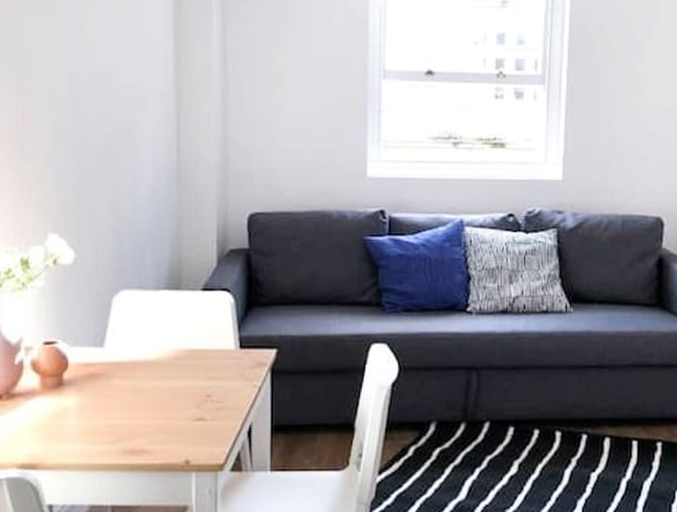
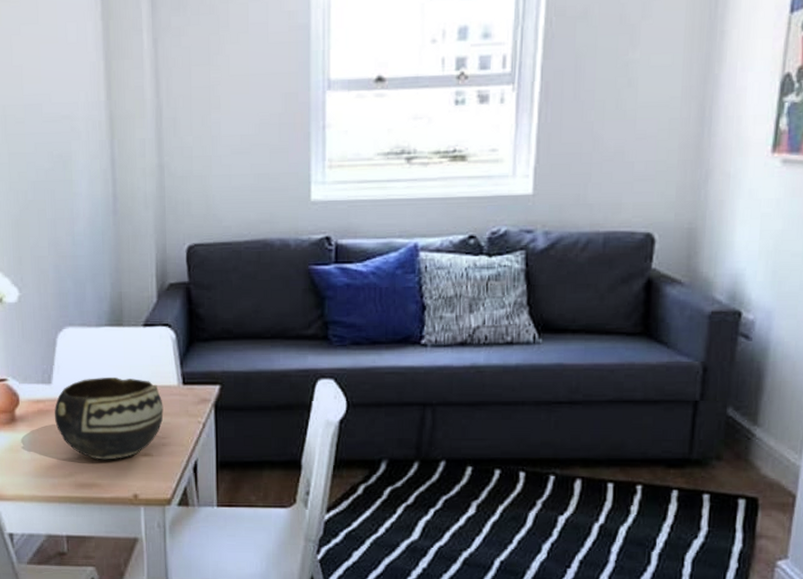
ceramic bowl: none [106,341,219,425] -> present [55,378,164,460]

